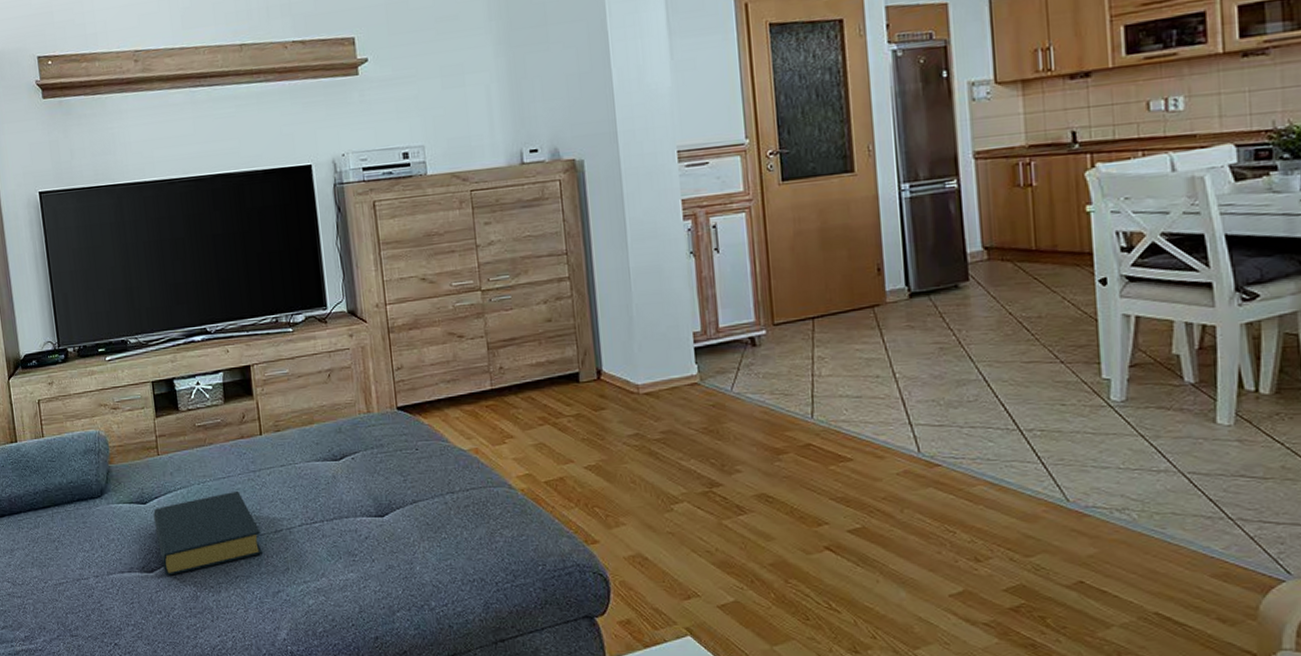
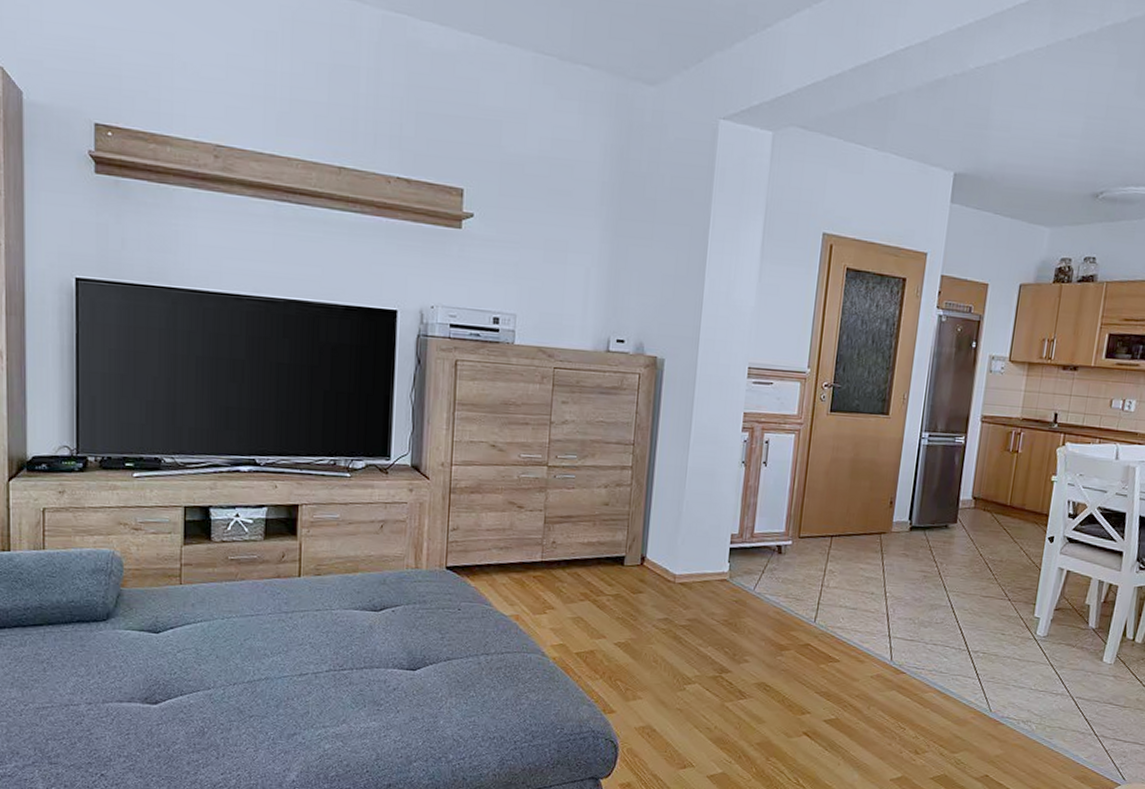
hardback book: present [153,490,264,576] -> none [166,630,285,709]

